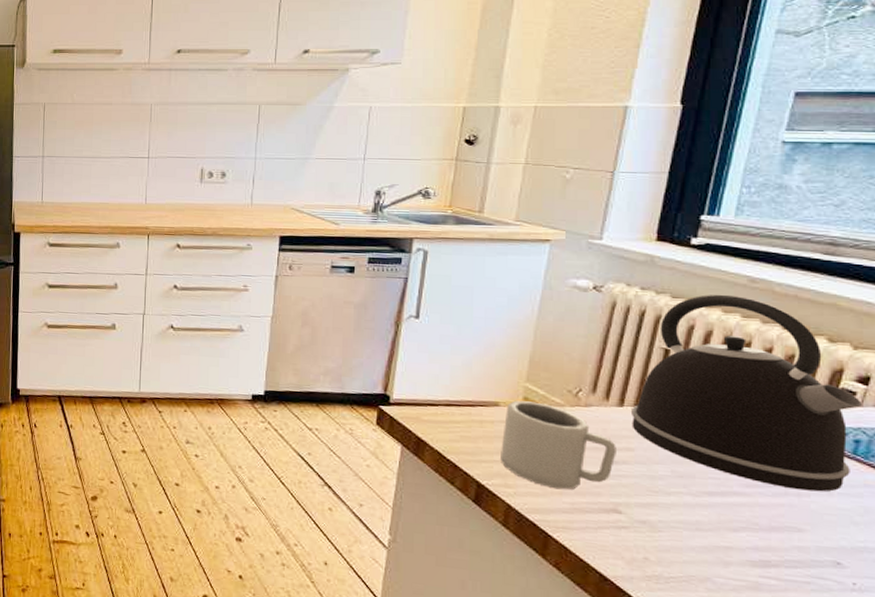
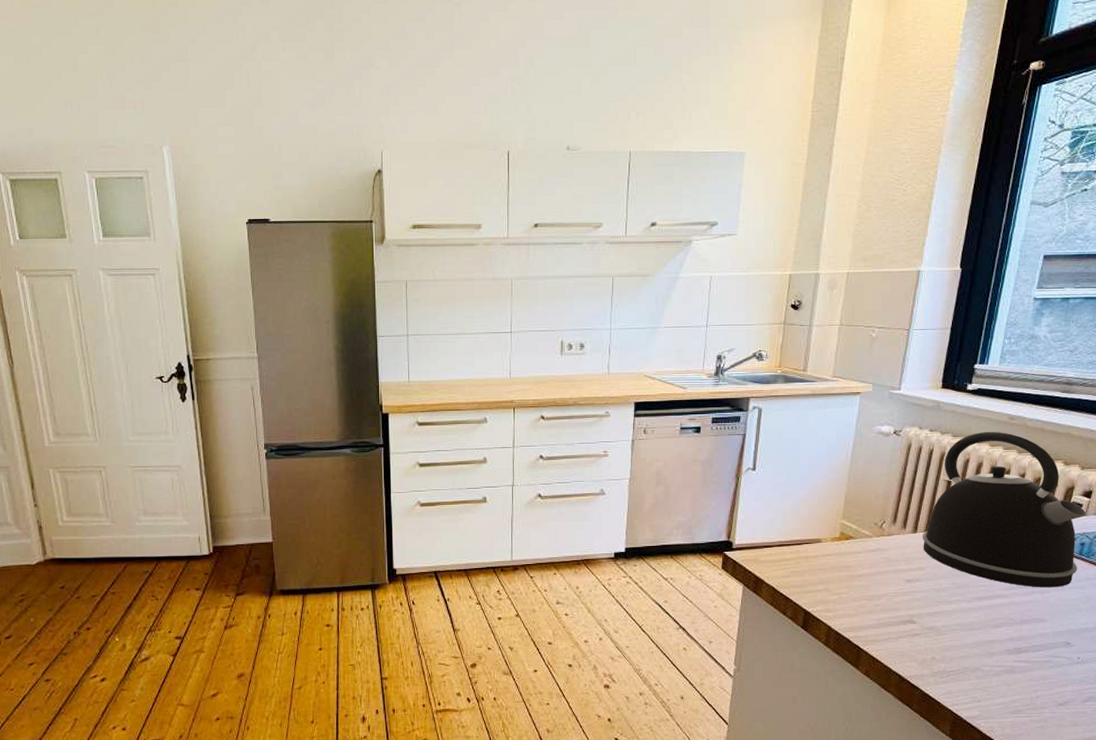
cup: present [501,400,616,490] -> none [823,536,911,609]

